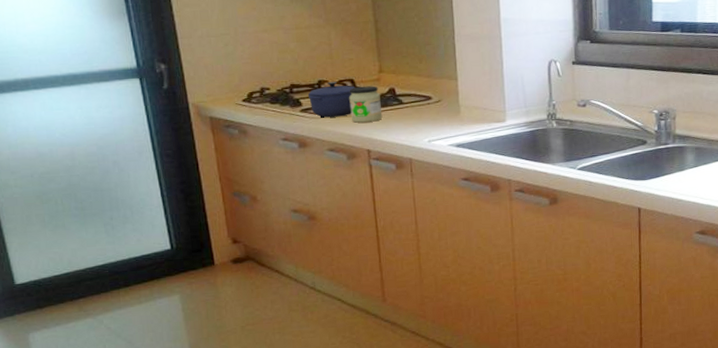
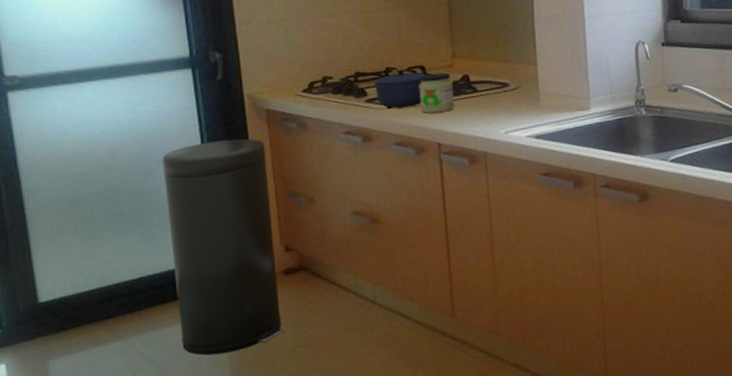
pedal bin: none [118,143,236,331] -> present [163,138,285,355]

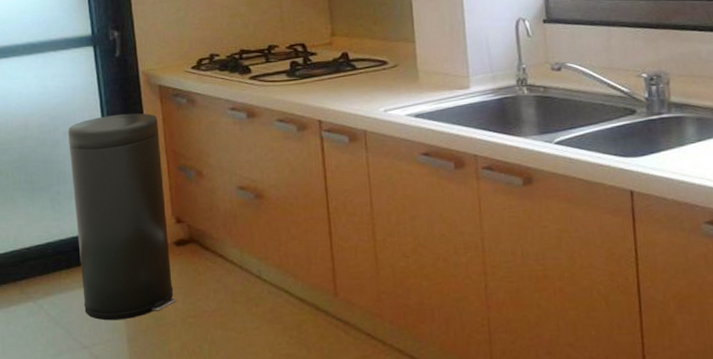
cooking pot: present [373,68,426,109] -> none [257,45,307,85]
jar: present [419,72,455,113] -> none [300,50,335,91]

